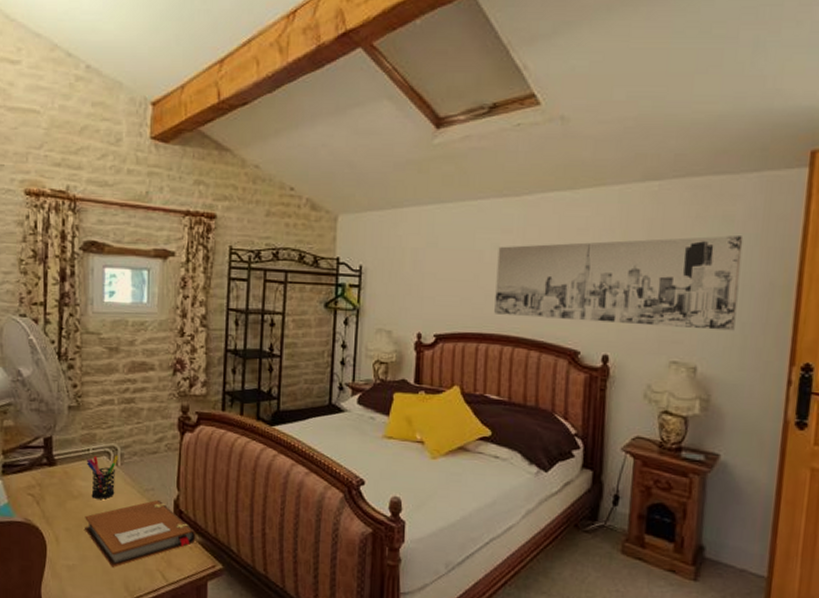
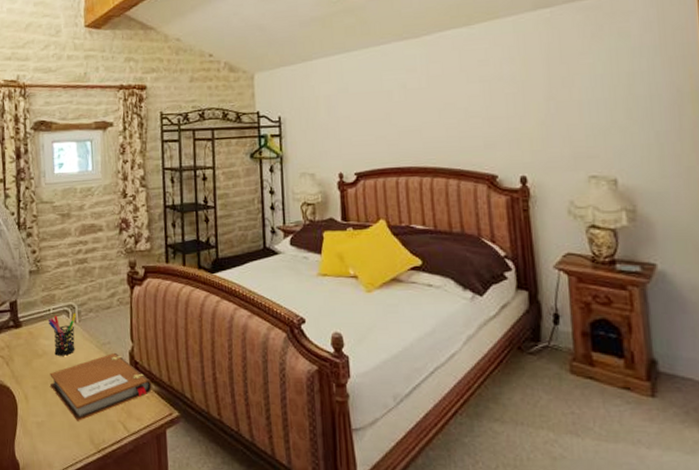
wall art: present [494,235,744,331] -> none [405,49,649,148]

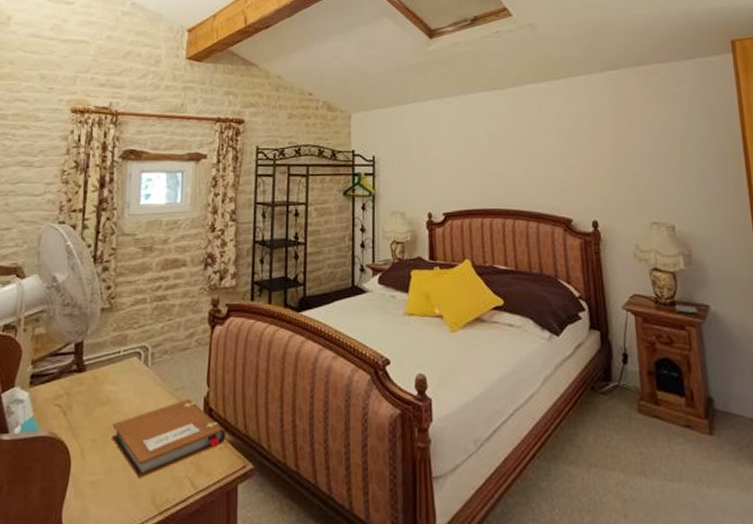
pen holder: present [47,312,77,356] -> none [116,354,150,403]

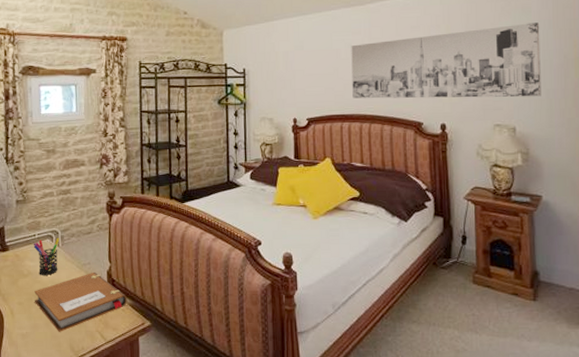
pen holder: none [116,354,150,403] -> present [33,237,60,275]
wall art: none [491,111,700,192] -> present [351,22,541,99]

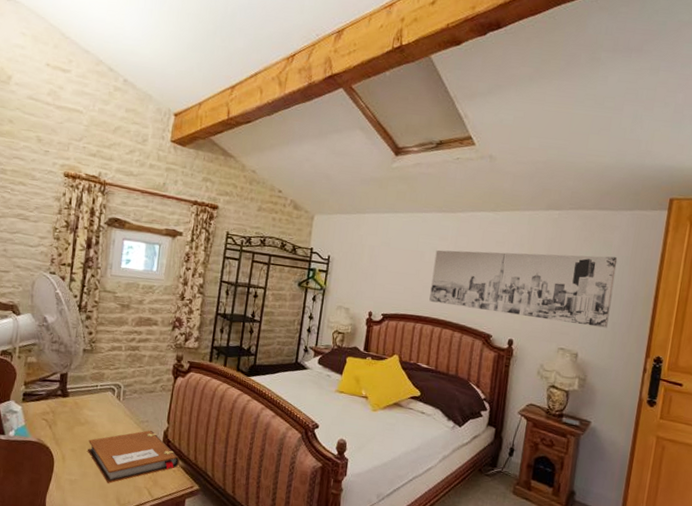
pen holder: present [33,237,60,275] -> none [94,391,122,427]

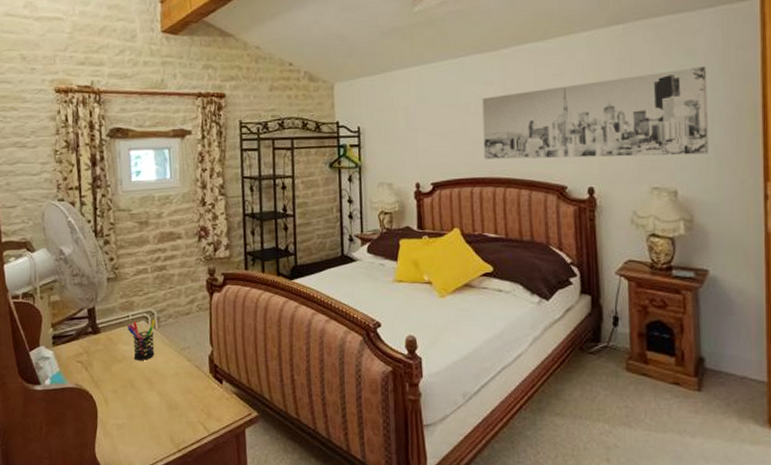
notebook: present [88,430,180,484] -> none [129,356,232,423]
pen holder: none [94,391,122,427] -> present [126,318,156,360]

